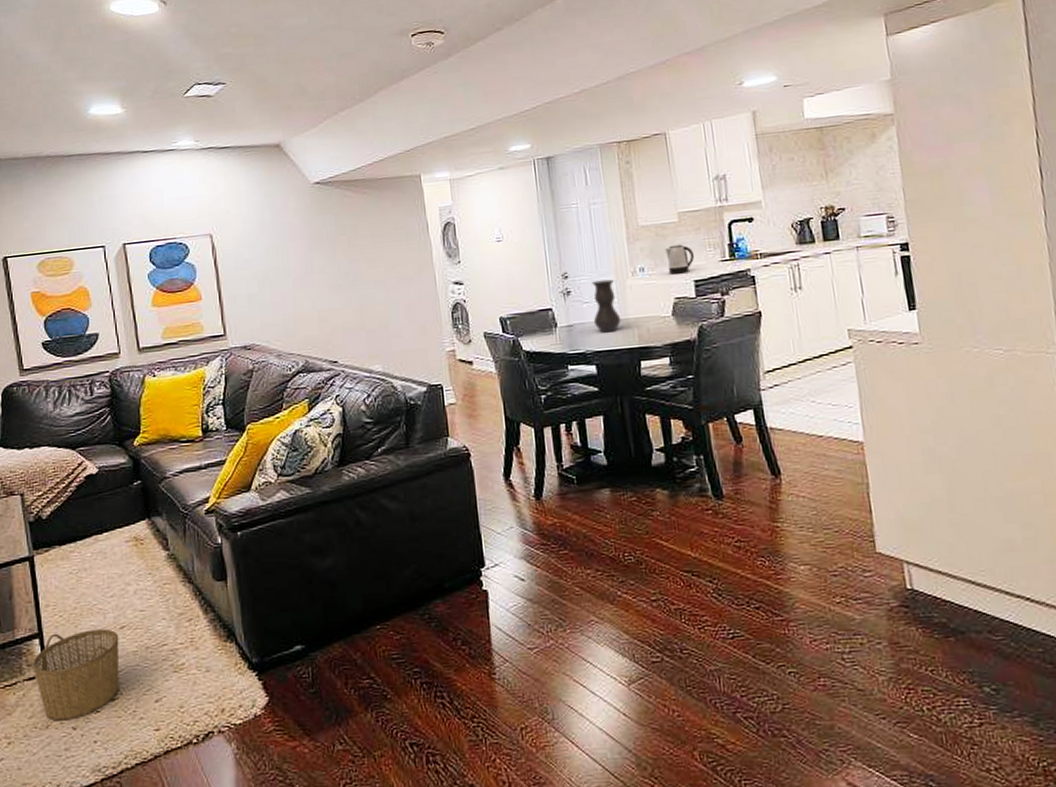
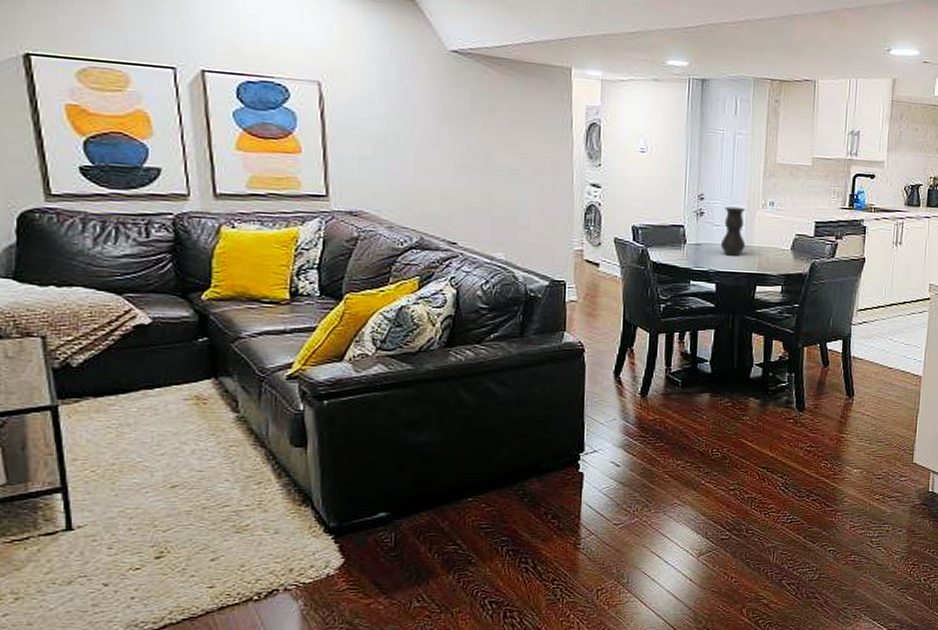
basket: present [32,628,120,721] -> none [52,487,169,577]
kettle: present [665,244,695,275] -> none [794,186,820,214]

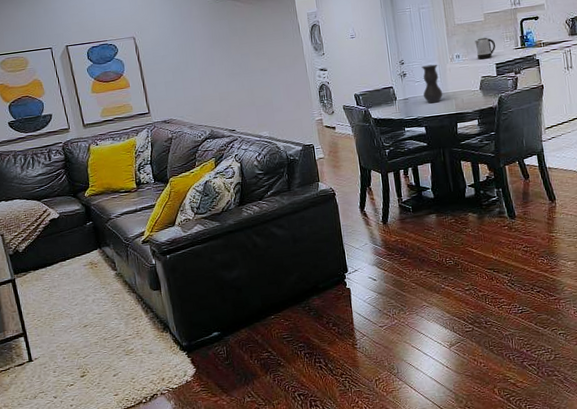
kettle: none [794,186,820,214] -> present [475,37,496,60]

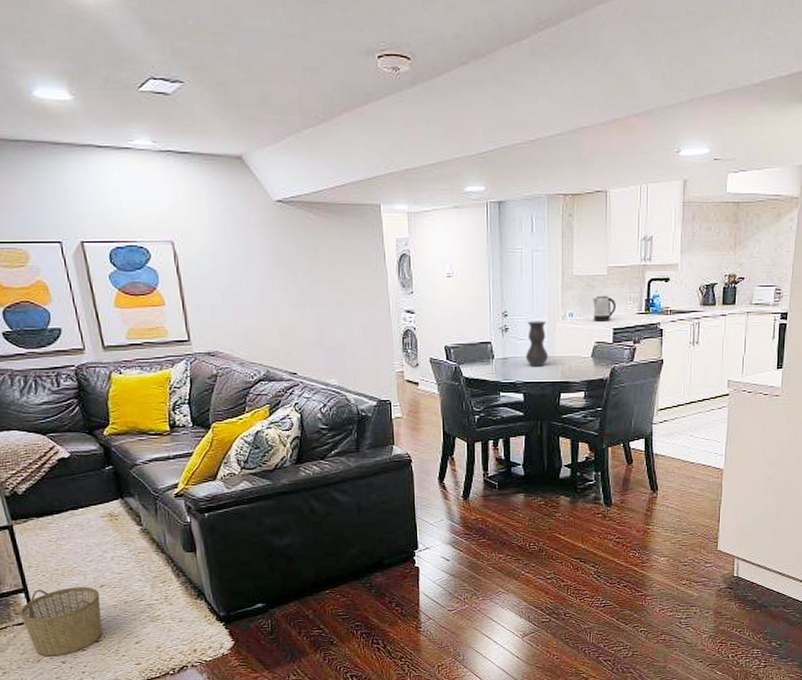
basket: none [20,327,86,393] -> present [20,586,102,657]

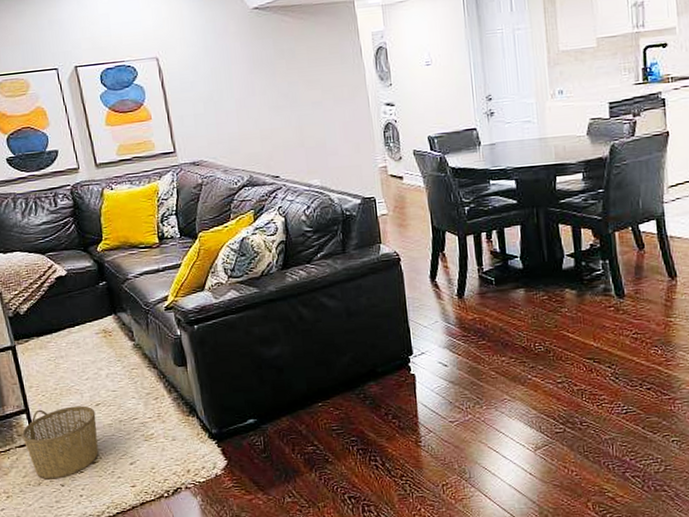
vase: present [525,321,549,367] -> none [514,101,540,151]
kettle: present [593,295,617,321] -> none [583,68,611,97]

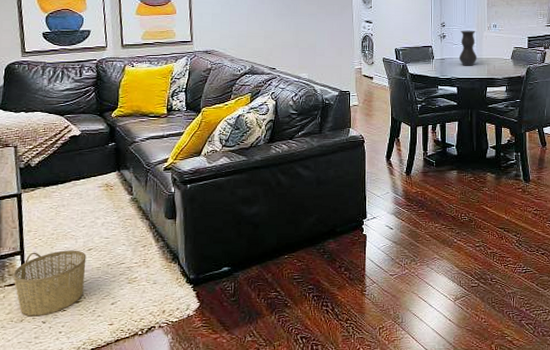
vase: none [514,101,540,151] -> present [459,30,477,66]

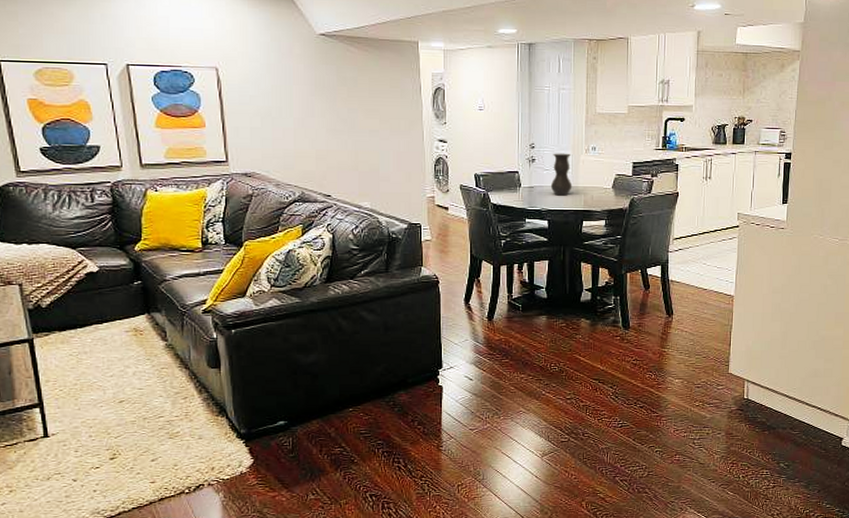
basket: present [13,250,87,317] -> none [33,402,119,474]

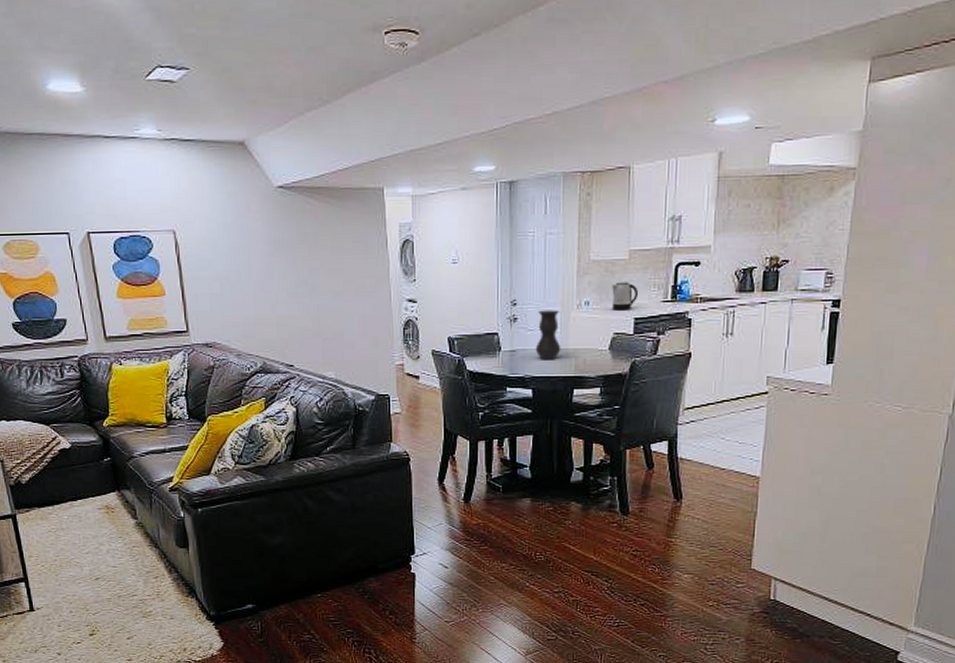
kettle: none [614,132,636,156] -> present [611,281,639,310]

